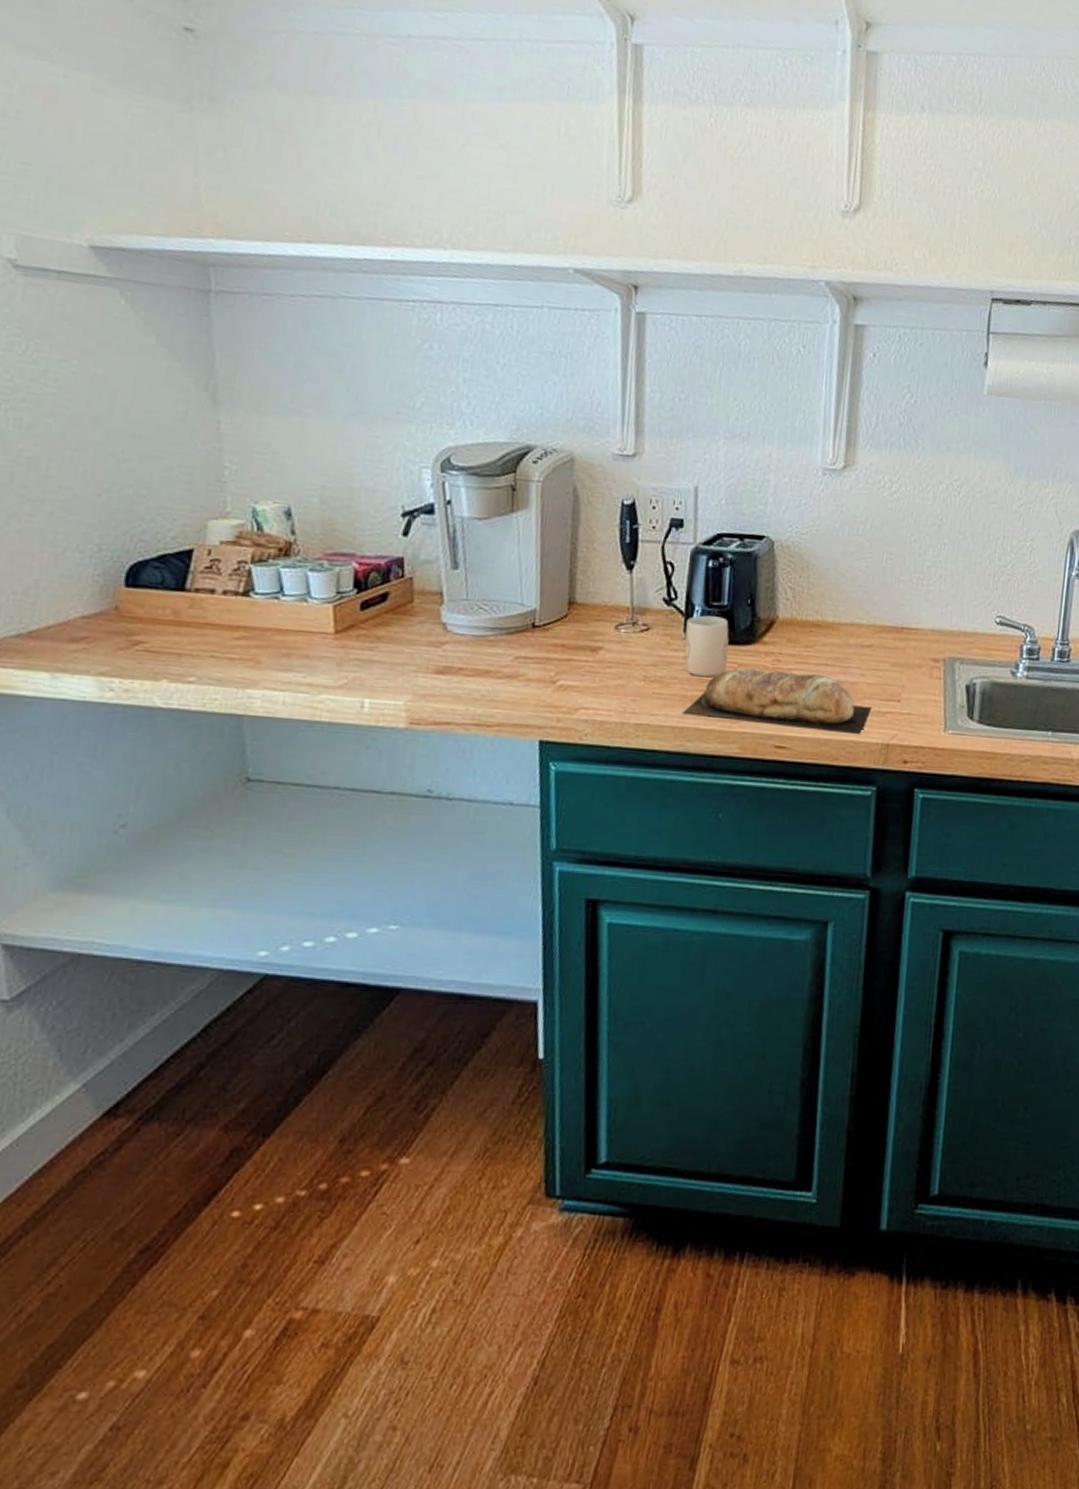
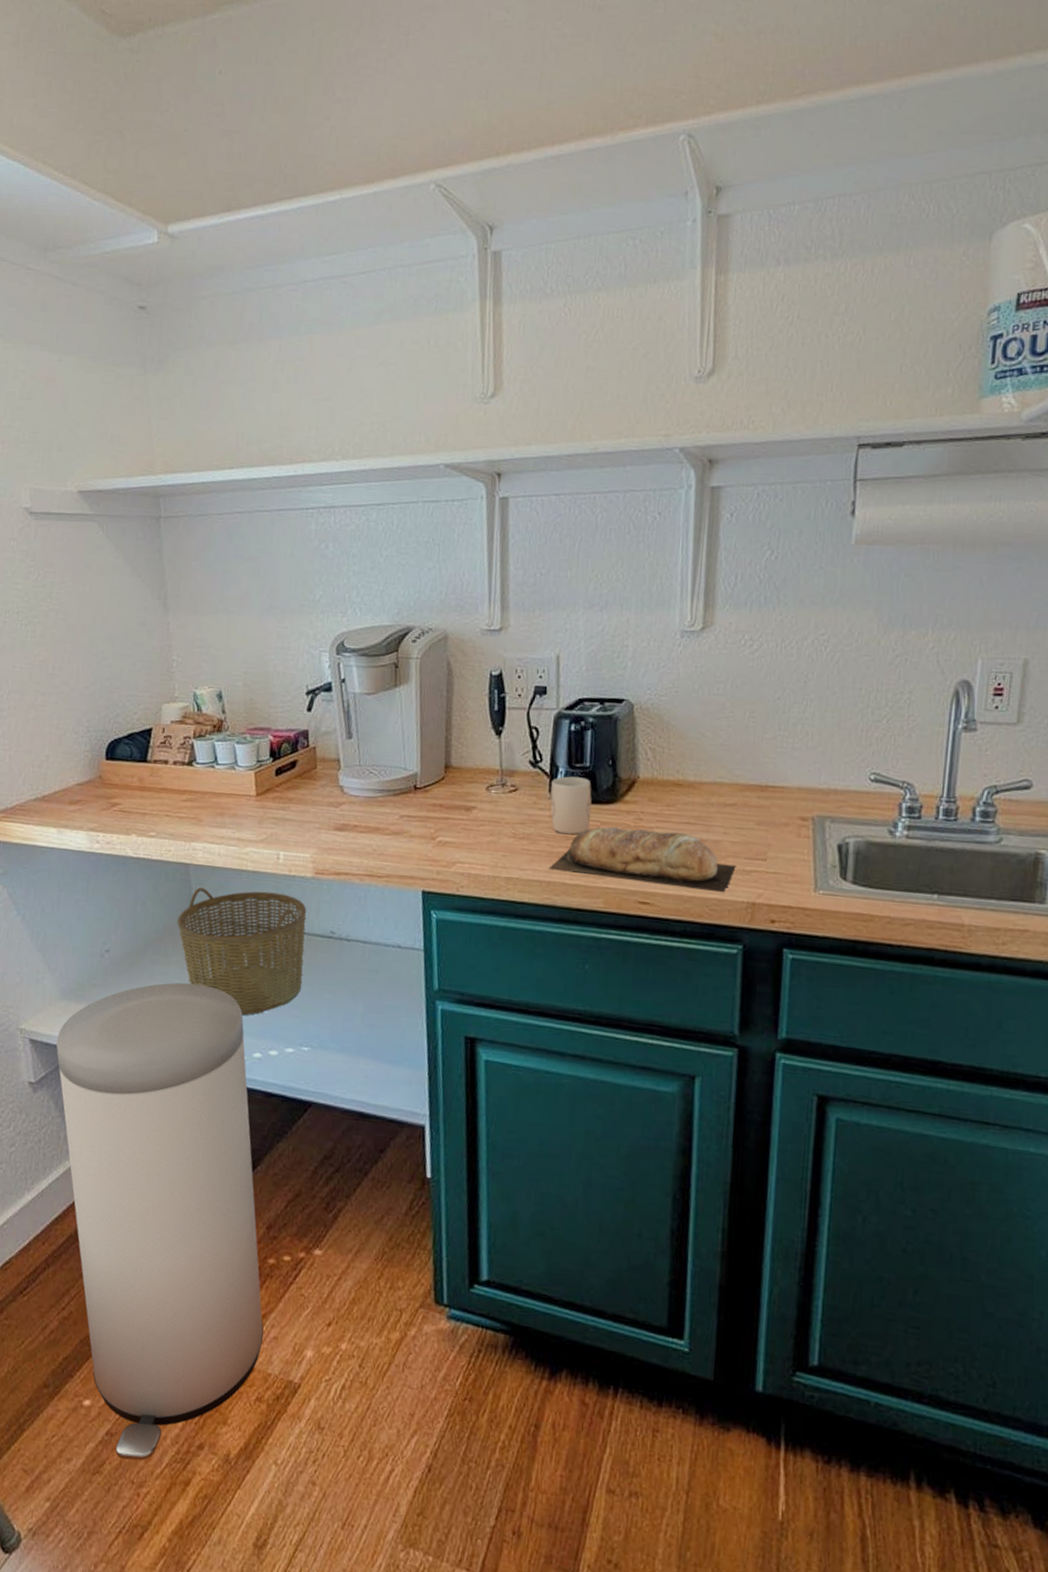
pedal bin: none [43,859,333,1456] -> present [56,982,264,1461]
basket: none [224,743,398,894] -> present [177,887,307,1016]

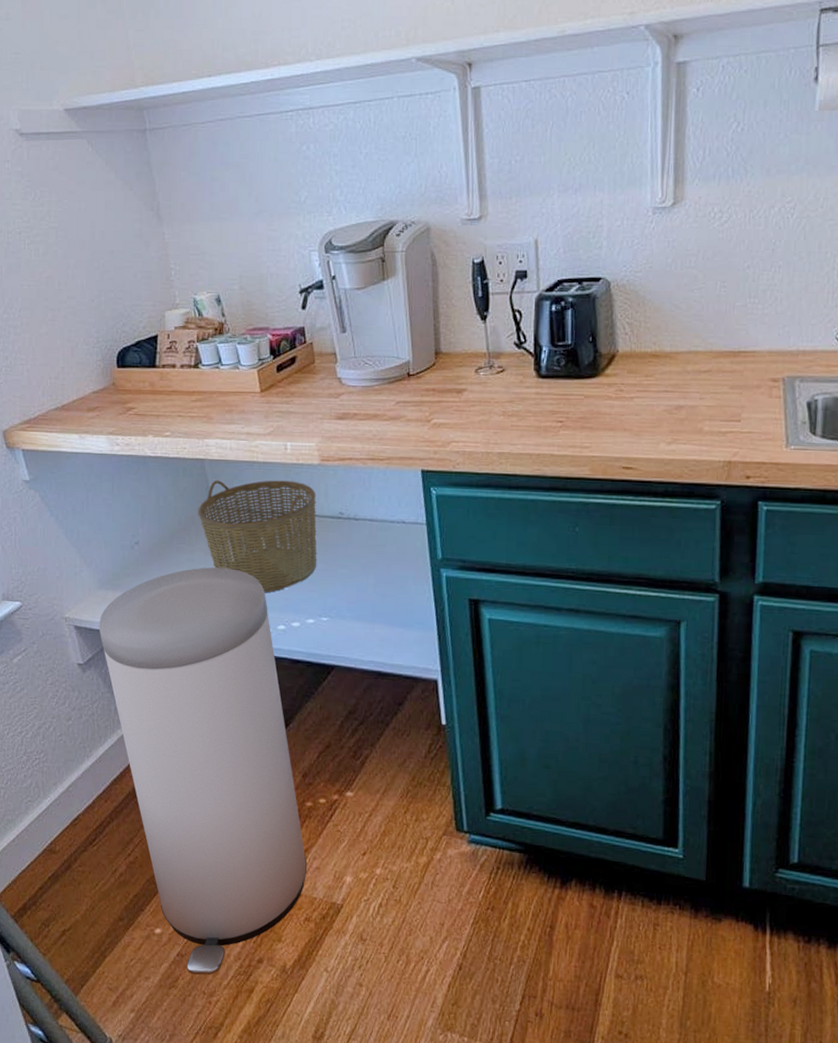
bread loaf: present [548,826,736,893] -> none [537,399,712,454]
mug: present [550,776,592,835] -> none [535,354,576,409]

